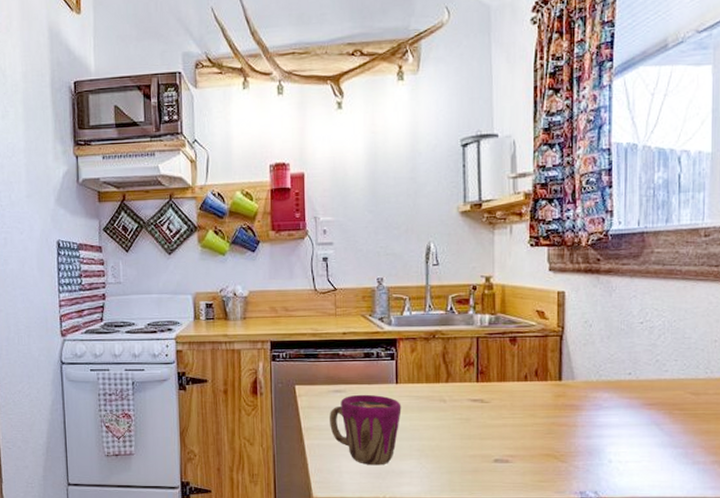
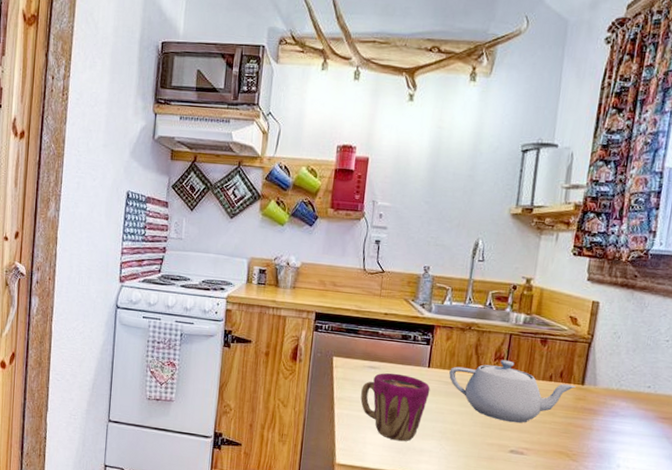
teapot: none [419,365,553,430] -> present [449,359,576,423]

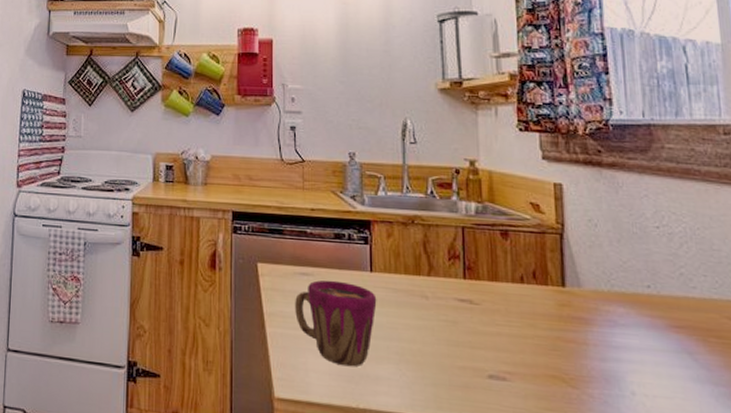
teapot: present [449,359,576,423] -> none [397,258,555,339]

